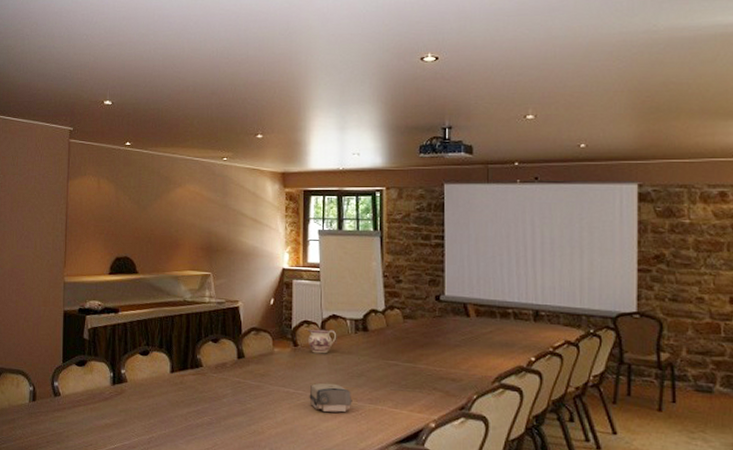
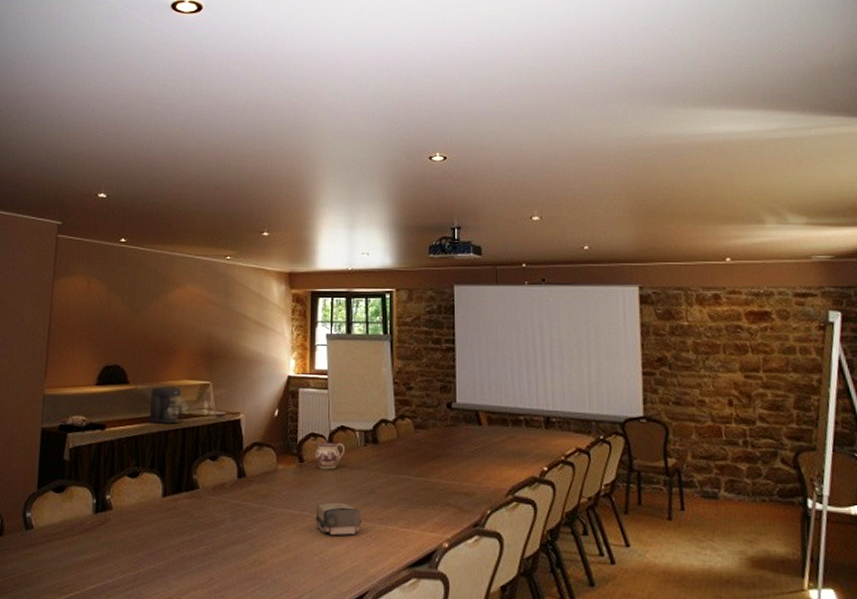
coffee maker: none [156,277,187,310] -> present [148,387,183,424]

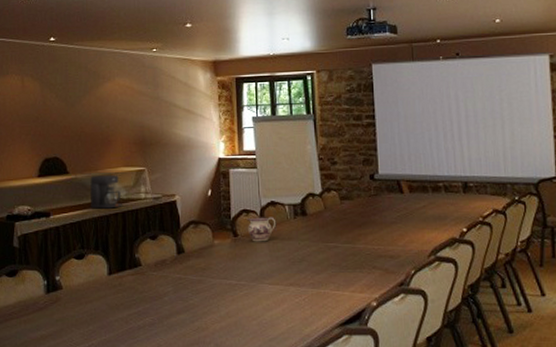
projector: present [315,502,362,535] -> none [252,271,295,300]

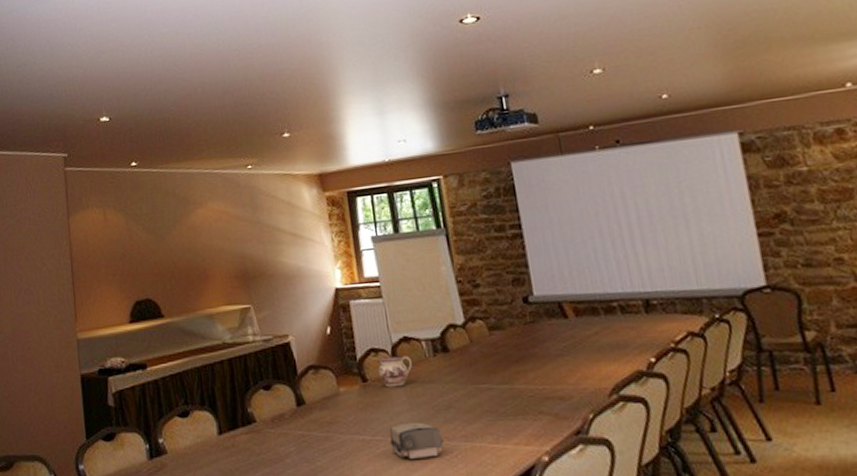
coffee maker: present [90,175,122,209] -> none [188,315,228,357]
projector: none [252,271,295,300] -> present [389,422,444,459]

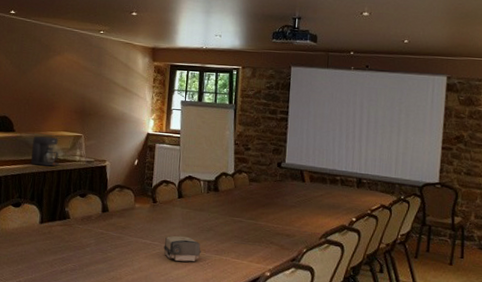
coffee maker: none [188,315,228,357] -> present [30,136,59,167]
pitcher: present [376,355,413,388] -> none [166,188,192,210]

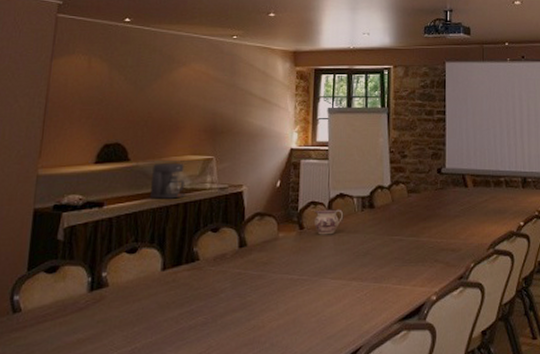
projector: present [163,235,201,262] -> none [313,265,358,296]
pitcher: none [166,188,192,210] -> present [314,209,344,235]

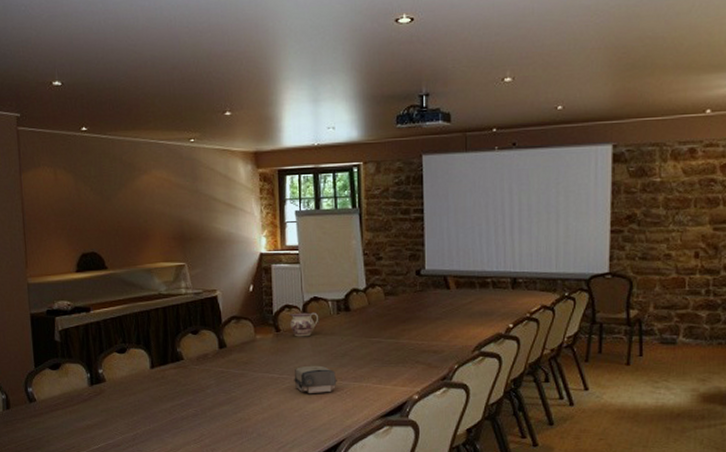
coffee maker: present [149,163,185,199] -> none [129,270,163,304]
projector: none [313,265,358,296] -> present [294,365,337,393]

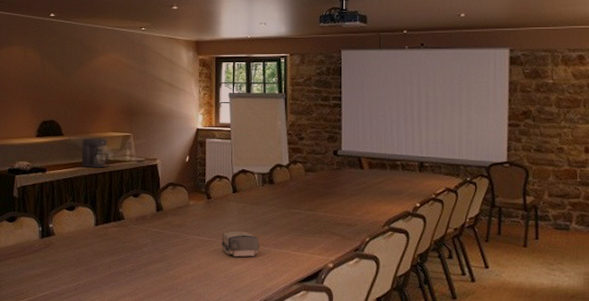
coffee maker: none [129,270,163,304] -> present [81,138,109,168]
pitcher: present [289,312,319,337] -> none [219,183,246,205]

